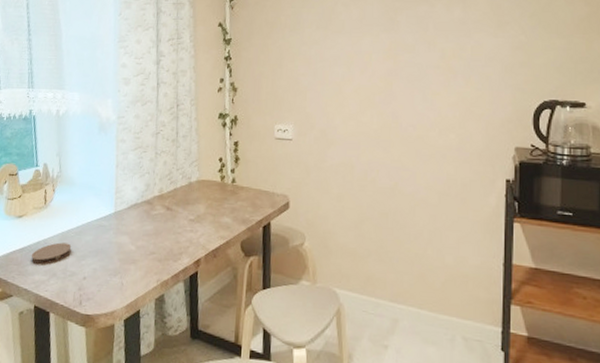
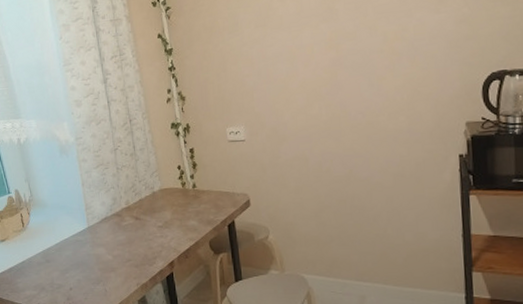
coaster: present [31,242,72,264] -> none [19,259,55,281]

